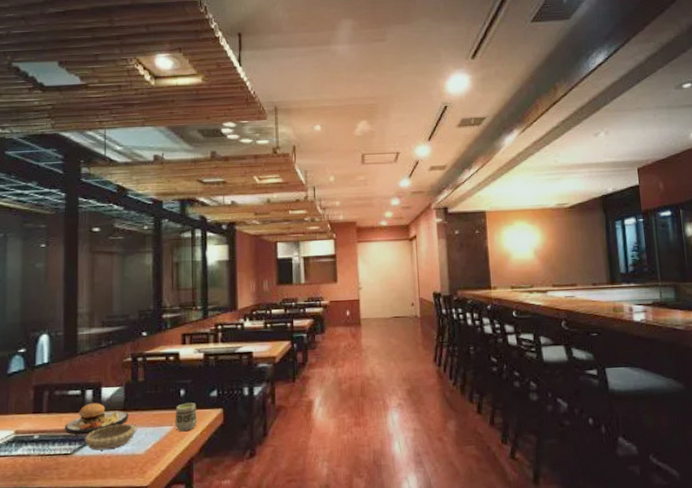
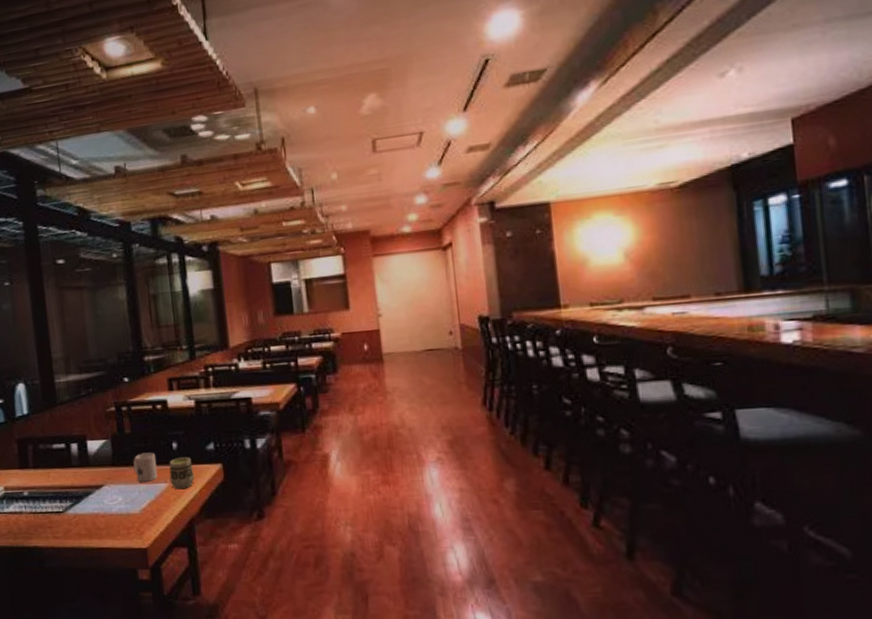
plate: present [64,396,129,434] -> none [52,450,119,491]
decorative bowl: present [85,424,137,451] -> none [75,480,129,509]
mug: none [143,398,164,426] -> present [133,452,157,483]

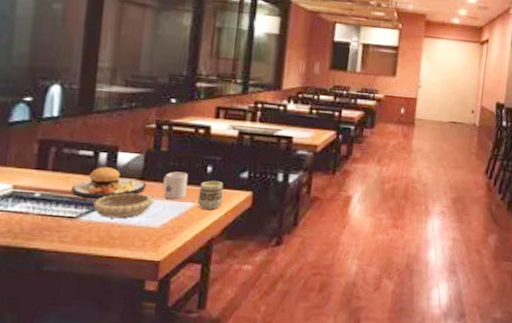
plate: none [52,450,119,491] -> present [70,159,146,199]
decorative bowl: none [75,480,129,509] -> present [93,192,154,219]

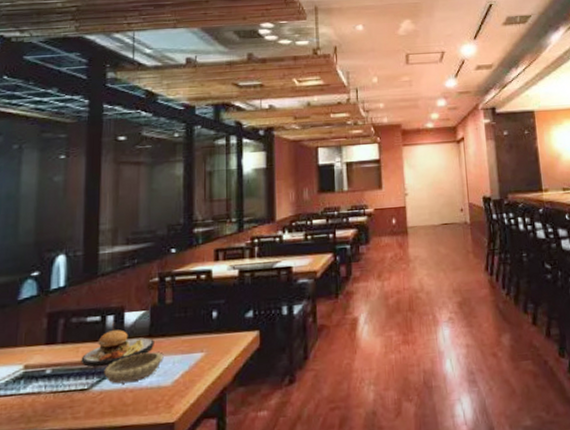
mug: present [162,171,188,200] -> none [171,322,194,354]
cup: present [197,181,224,211] -> none [206,325,232,359]

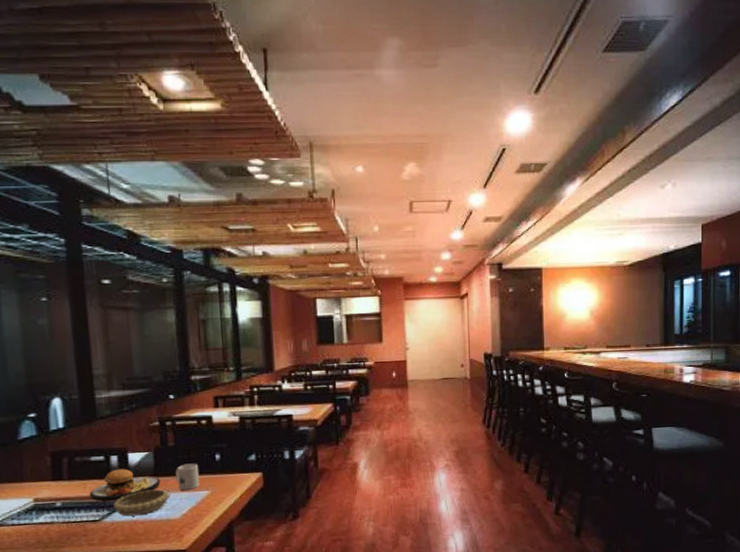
mug: none [171,322,194,354] -> present [175,463,199,491]

